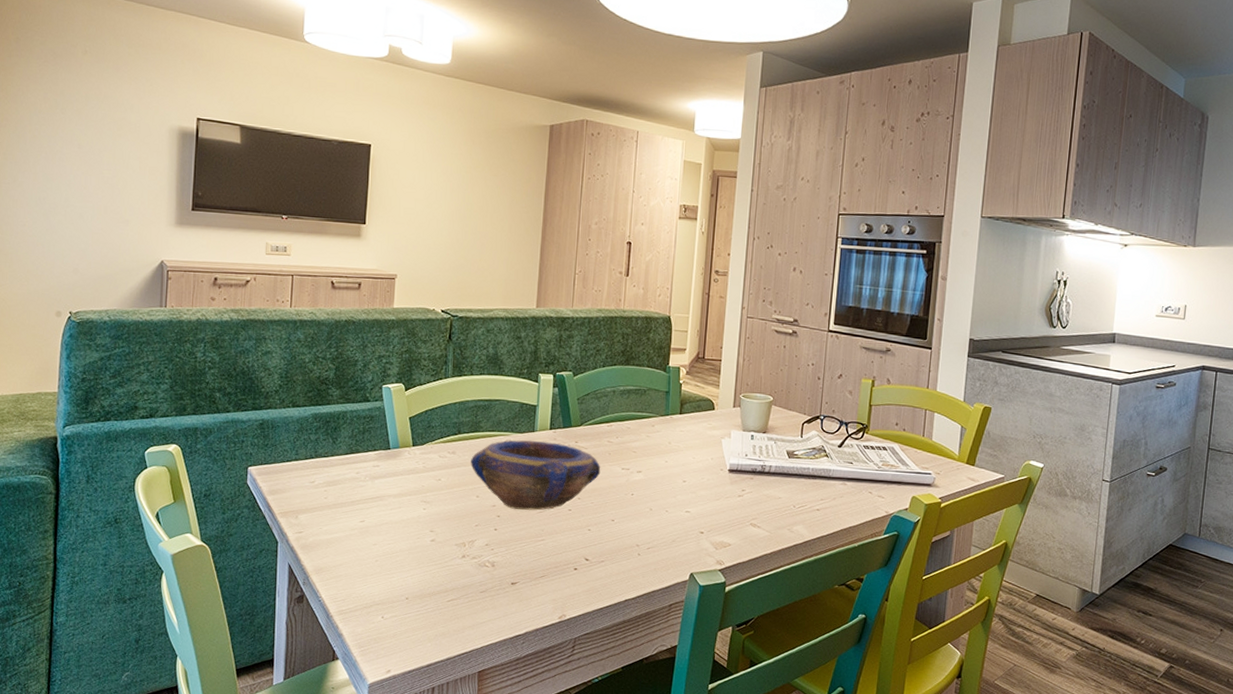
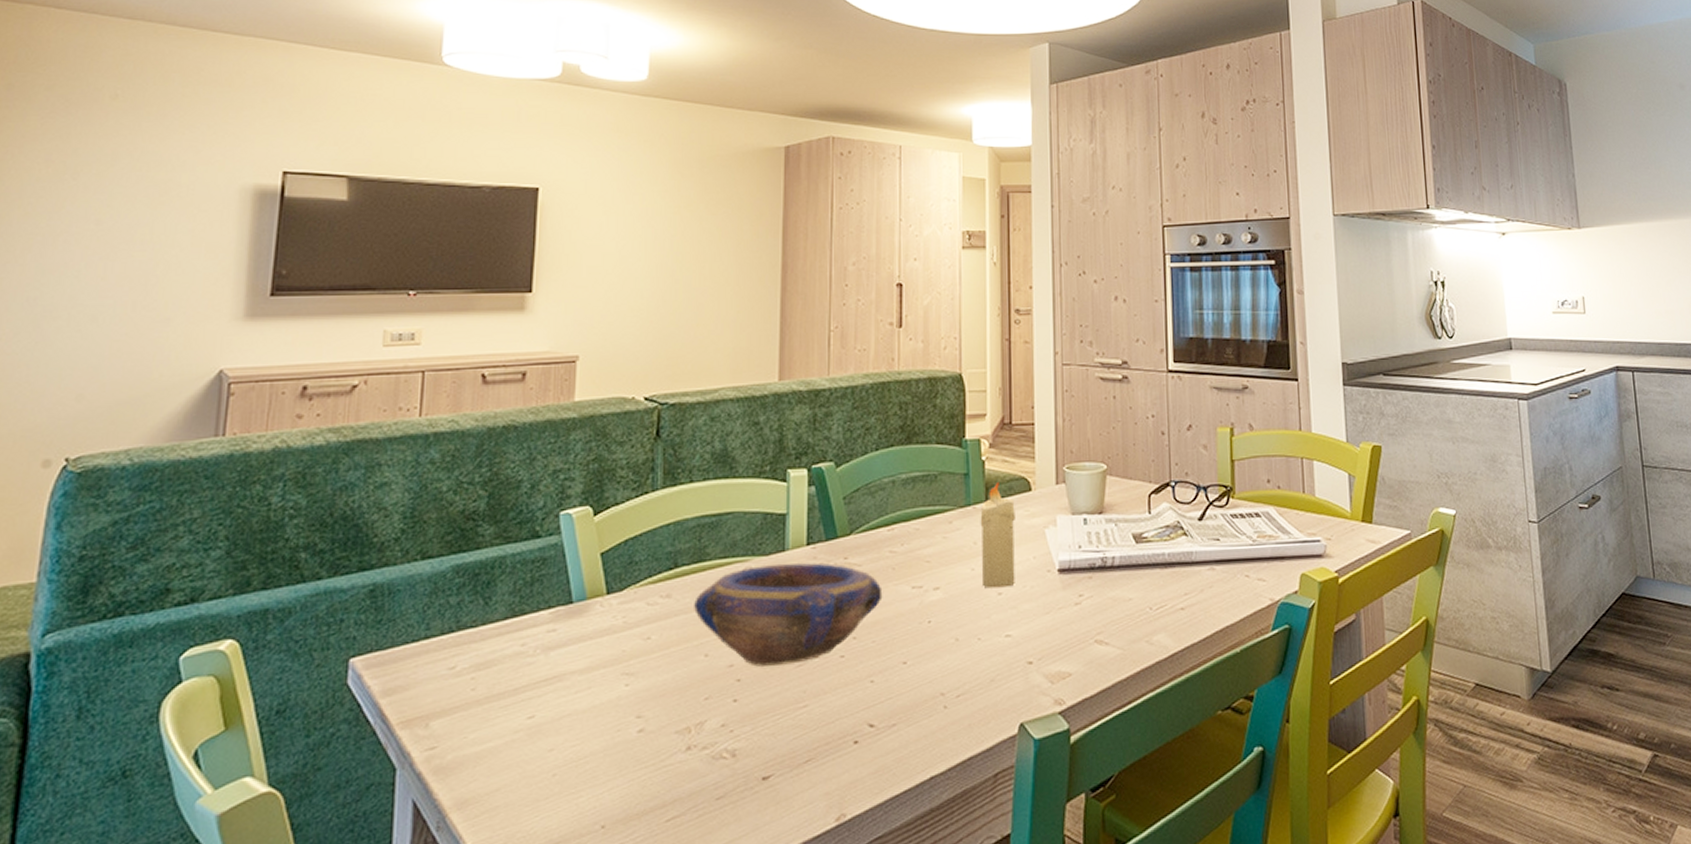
candle: none [673,400,701,478] -> present [980,481,1015,589]

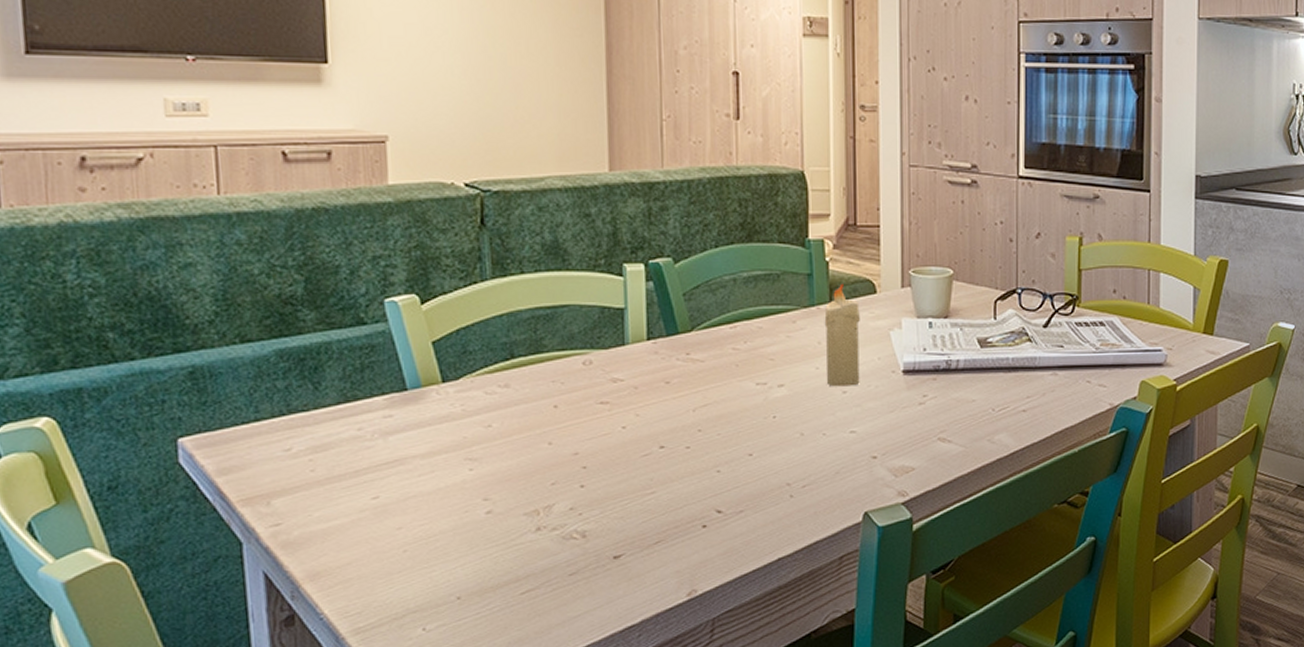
bowl: present [694,563,883,667] -> none [534,357,727,455]

